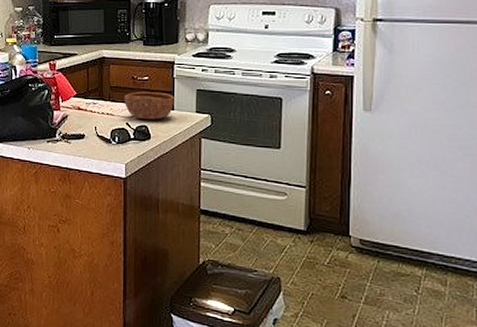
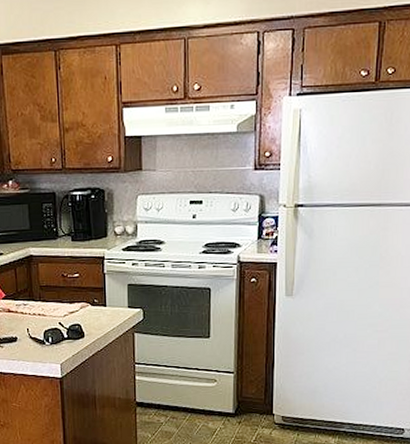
bowl: present [124,92,174,120] -> none [55,289,106,318]

